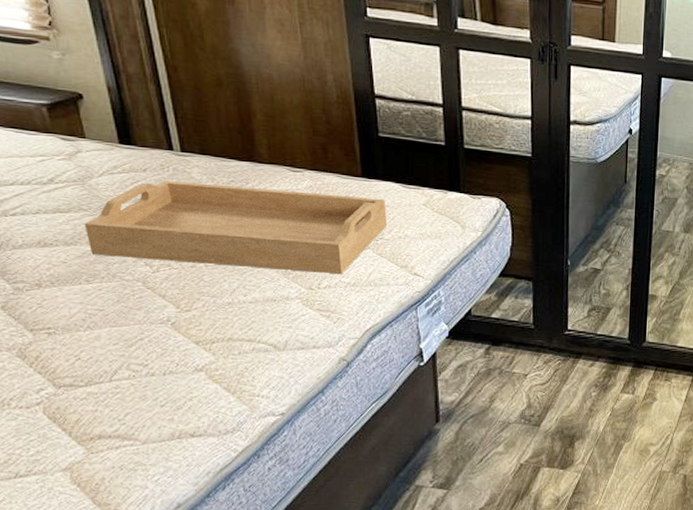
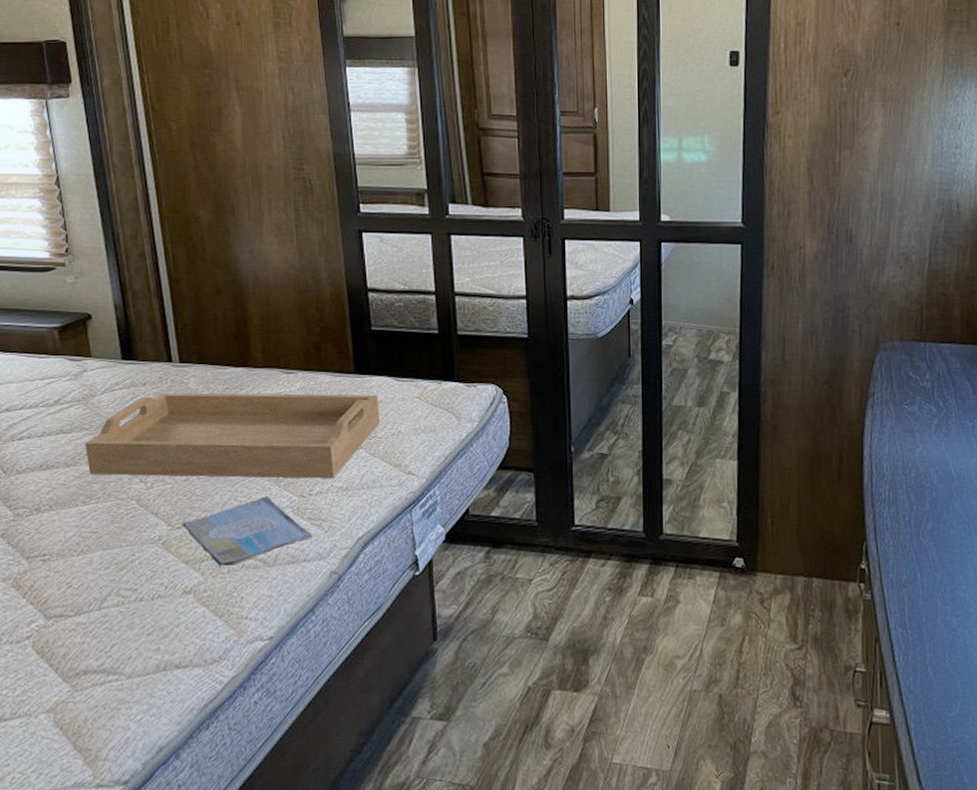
book: none [191,286,322,348] -> present [182,496,313,566]

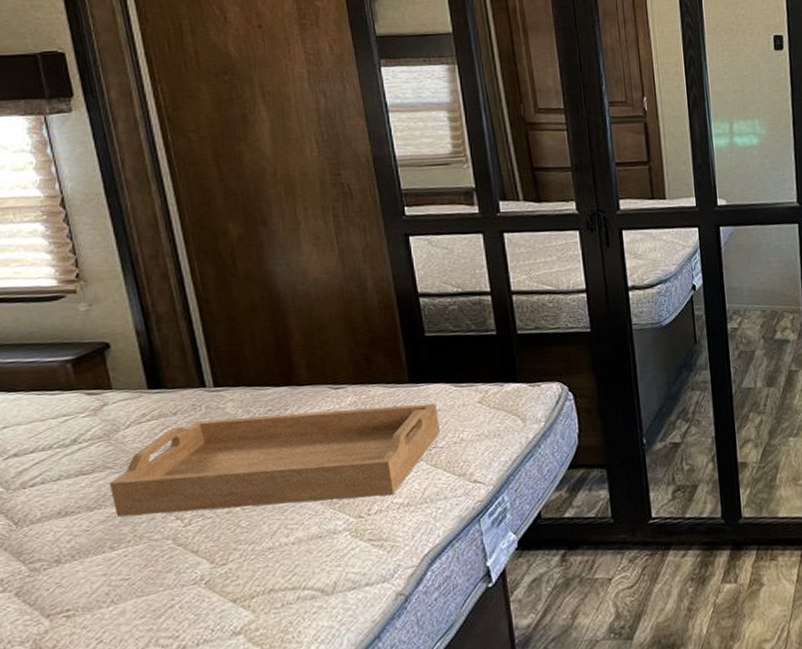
book: present [182,496,313,566] -> none [227,520,375,601]

